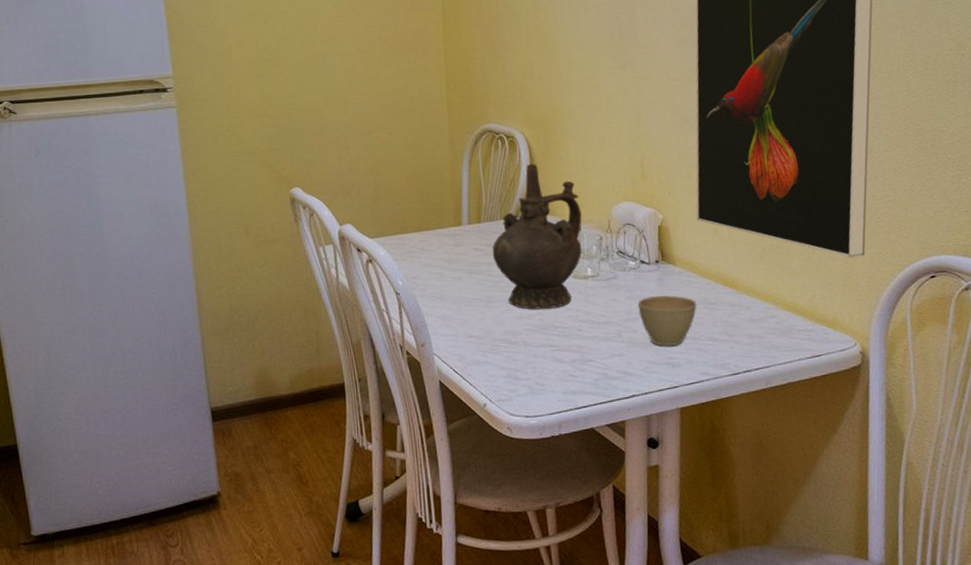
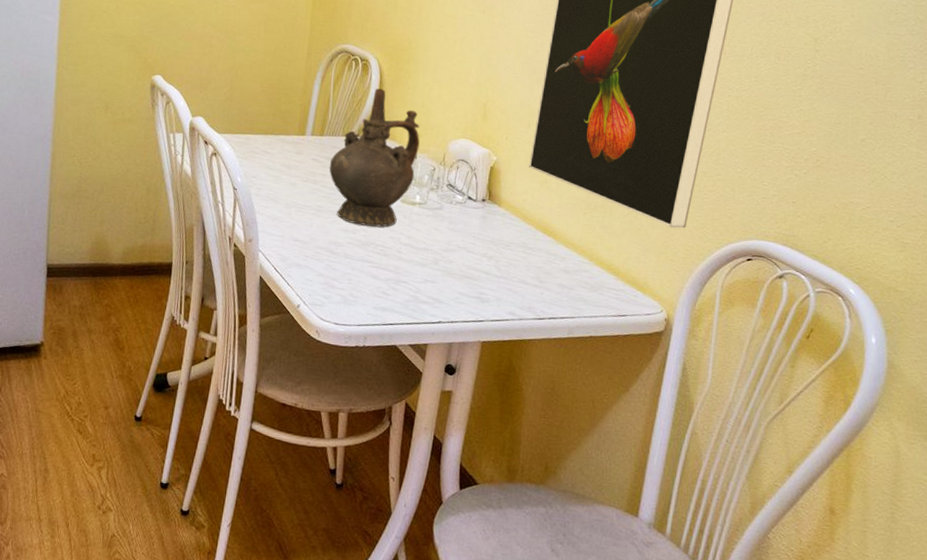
cup: present [637,295,697,346] -> none [457,231,515,282]

